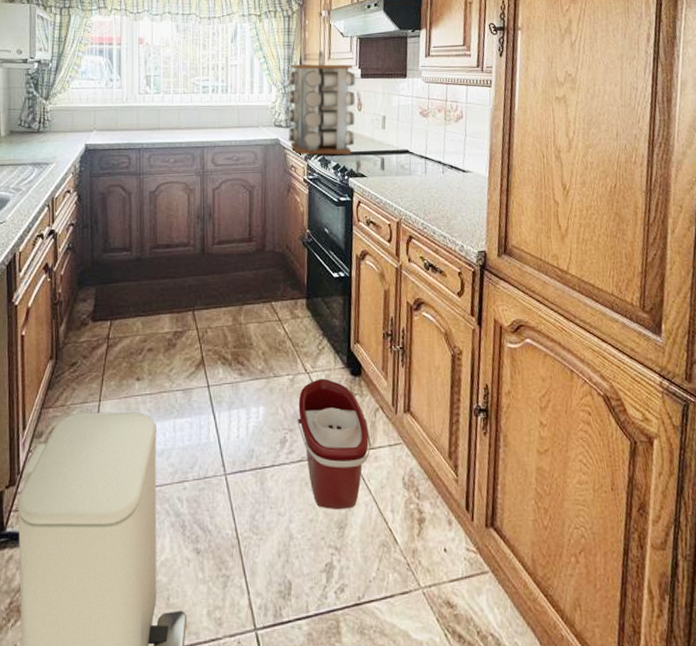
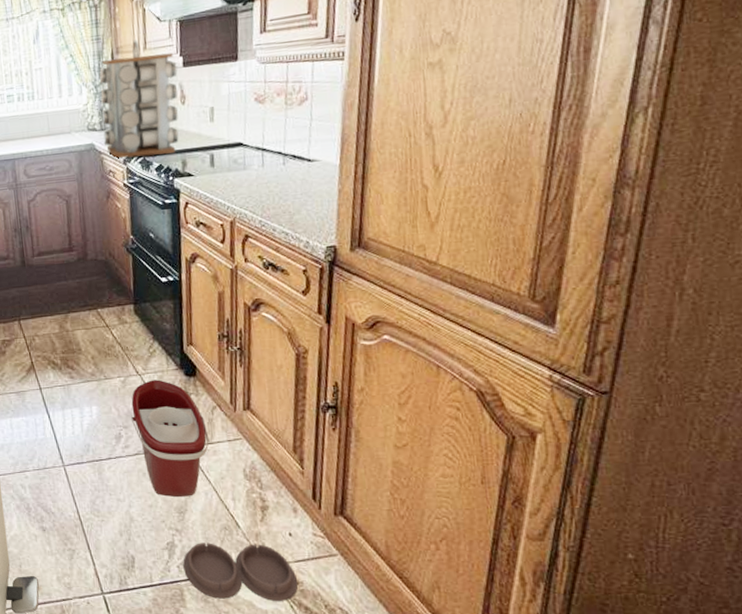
pet bowl: none [340,562,452,630] -> present [183,543,298,601]

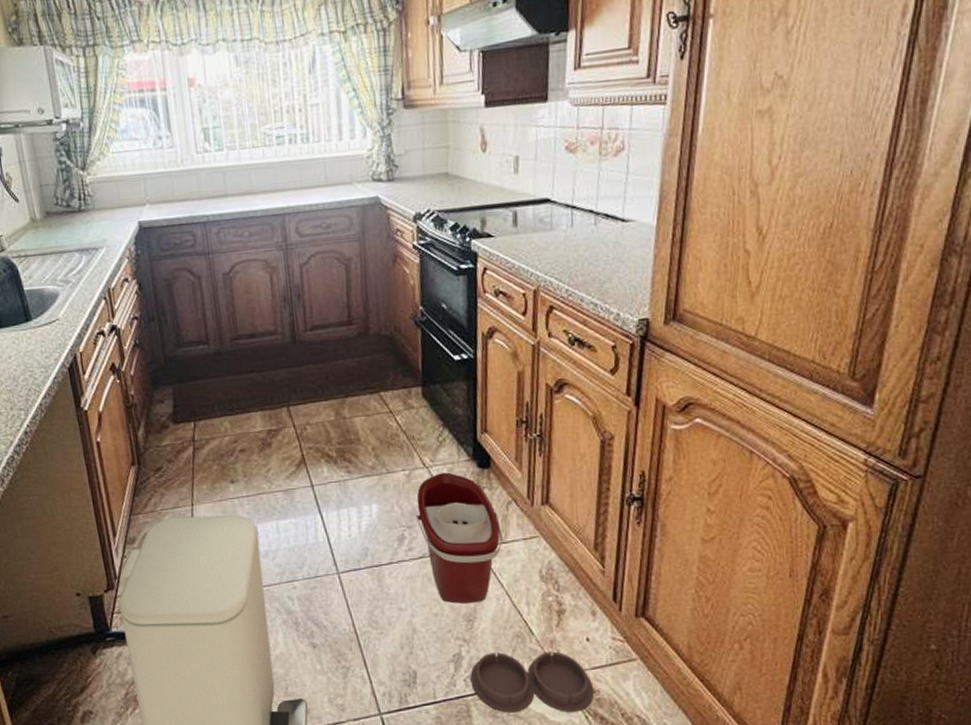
spice rack: present [99,38,179,158] -> none [387,71,479,215]

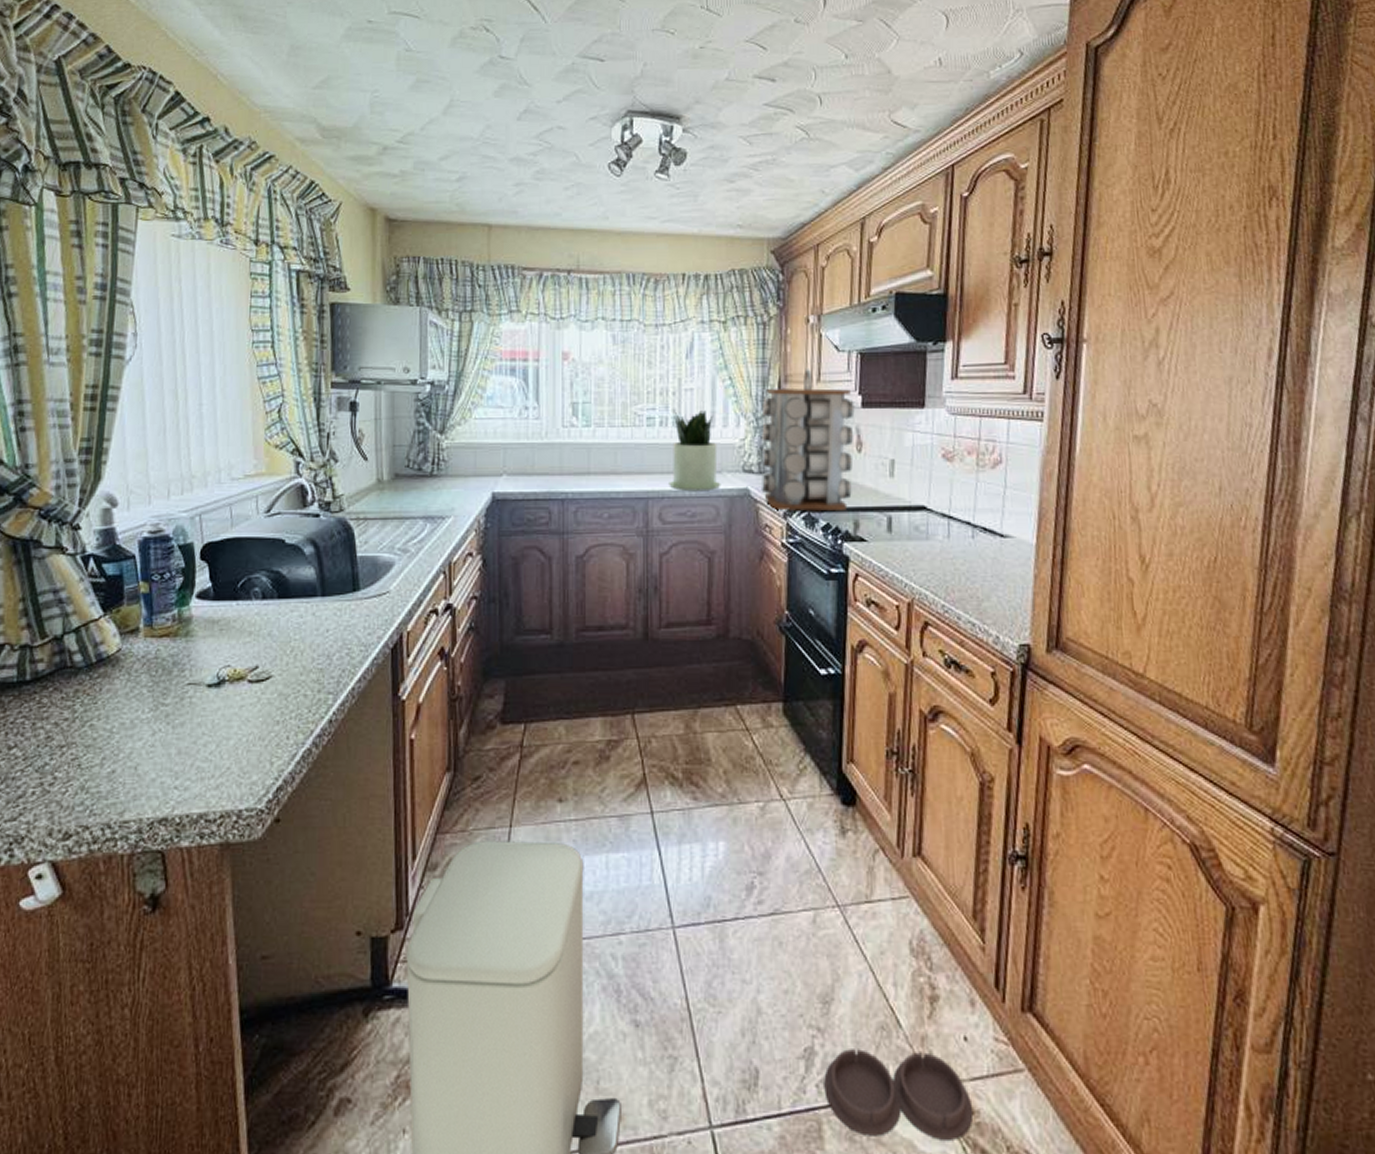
planter: none [301,124,353,205] -> present [669,410,721,492]
spice rack: none [387,71,479,215] -> present [760,367,855,512]
bucket: present [416,472,503,604] -> none [769,808,868,979]

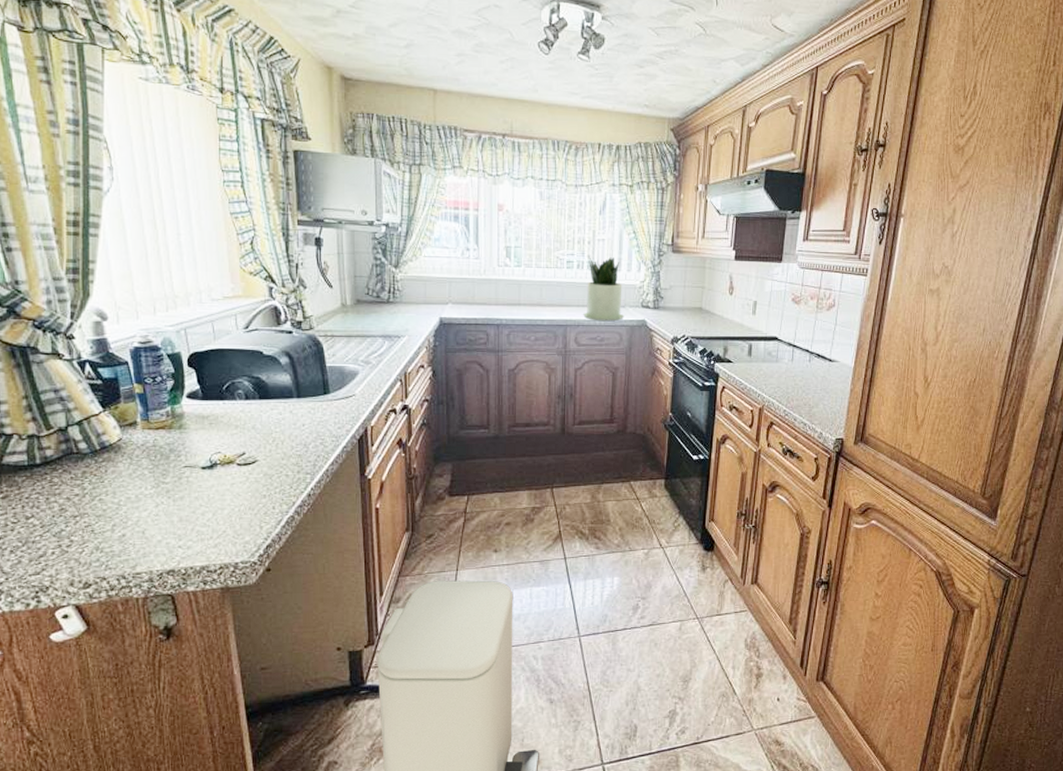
spice rack: present [760,367,855,512] -> none [655,226,729,340]
pet bowl: present [824,1049,974,1140] -> none [682,709,780,763]

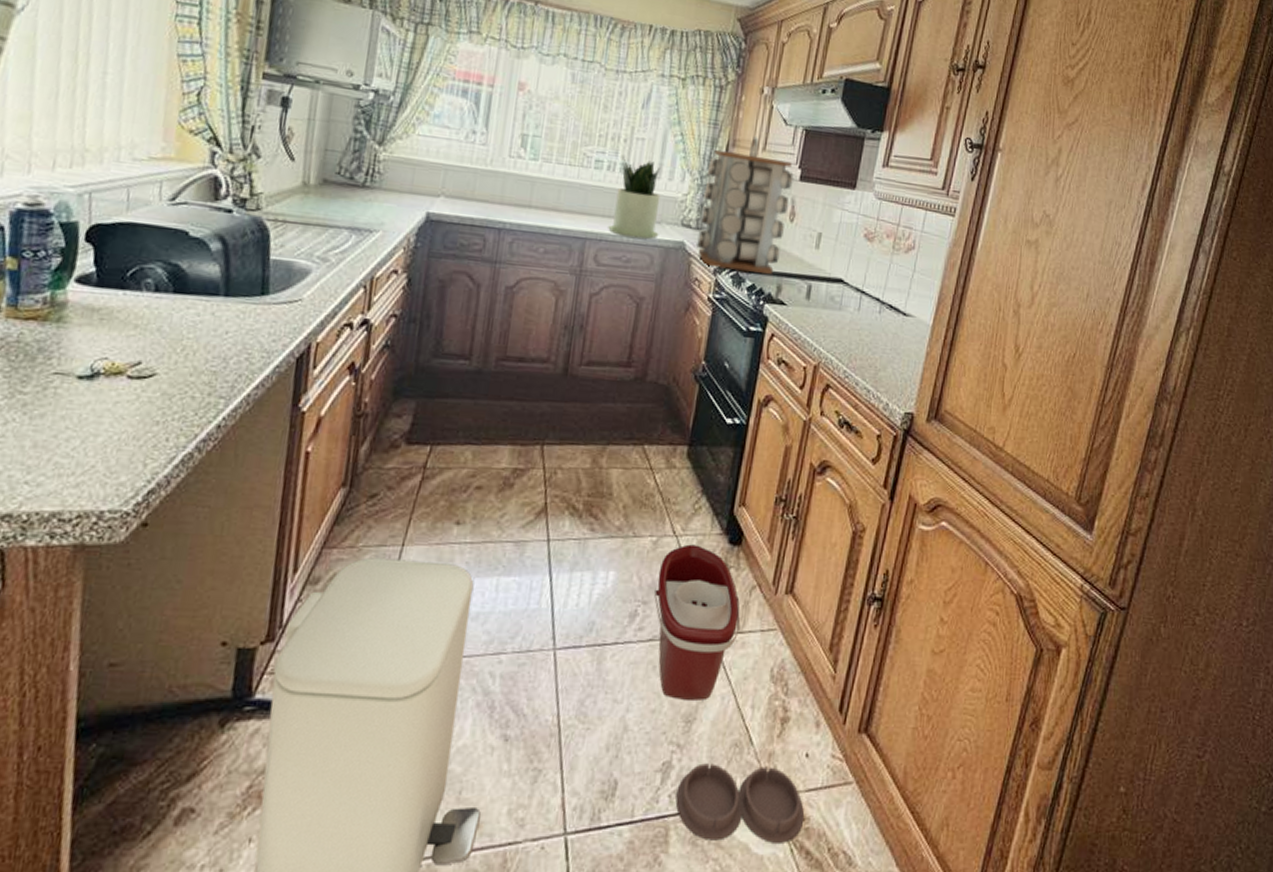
bucket: none [650,553,719,666] -> present [654,544,741,701]
spice rack: none [655,226,729,340] -> present [695,135,794,274]
pet bowl: none [682,709,780,763] -> present [675,763,805,843]

